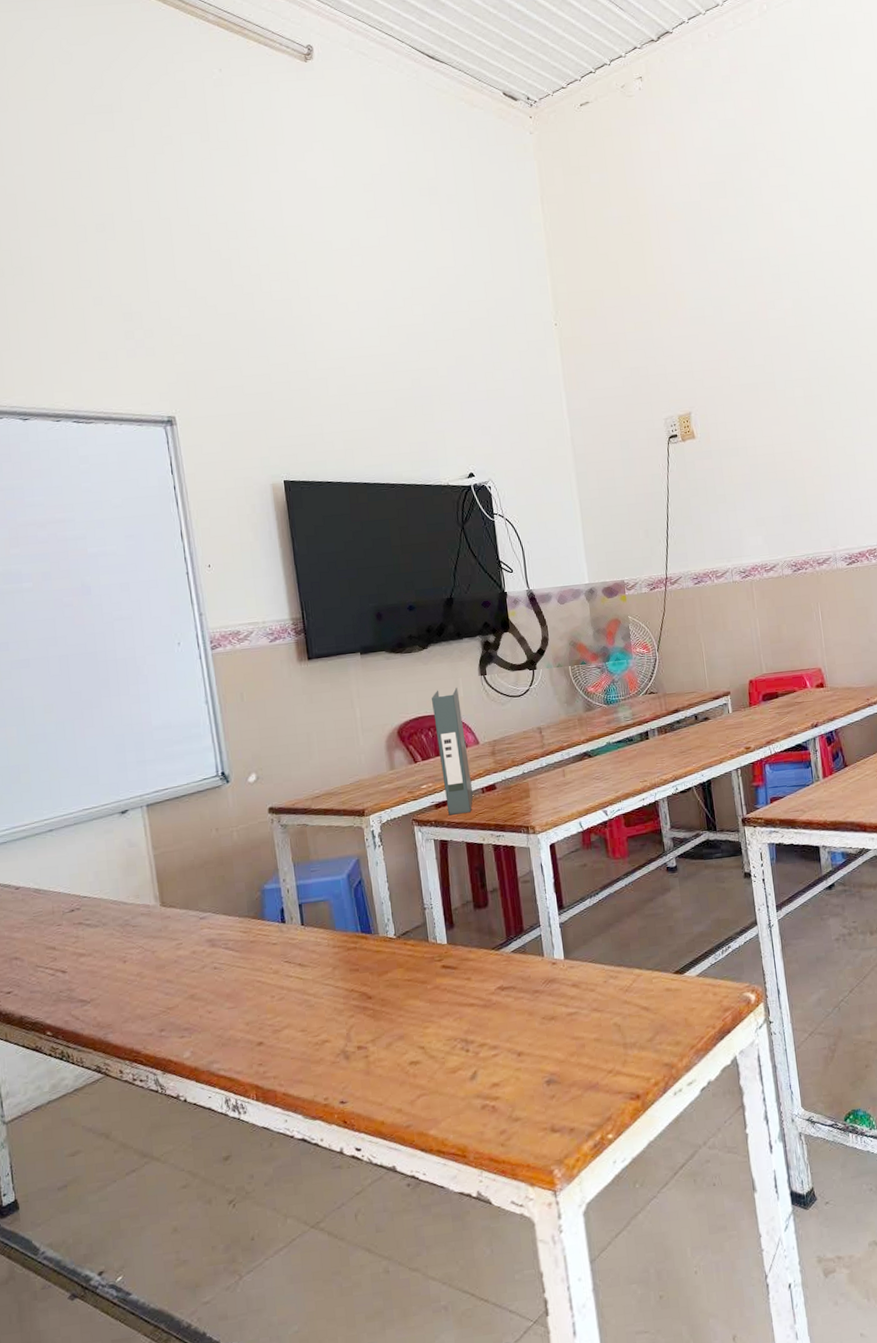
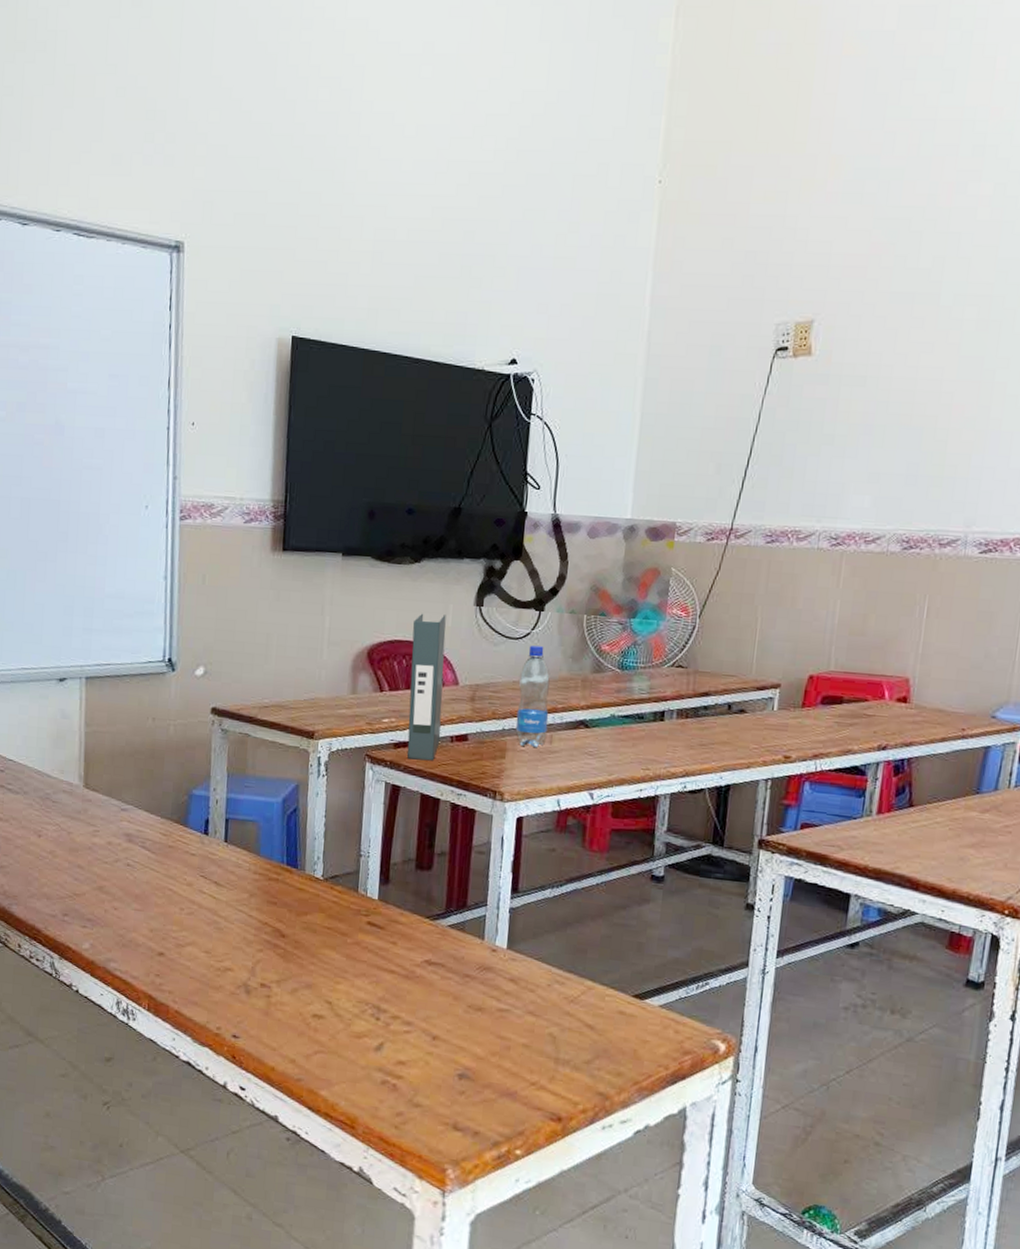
bottle: none [527,698,560,785] -> present [515,645,551,748]

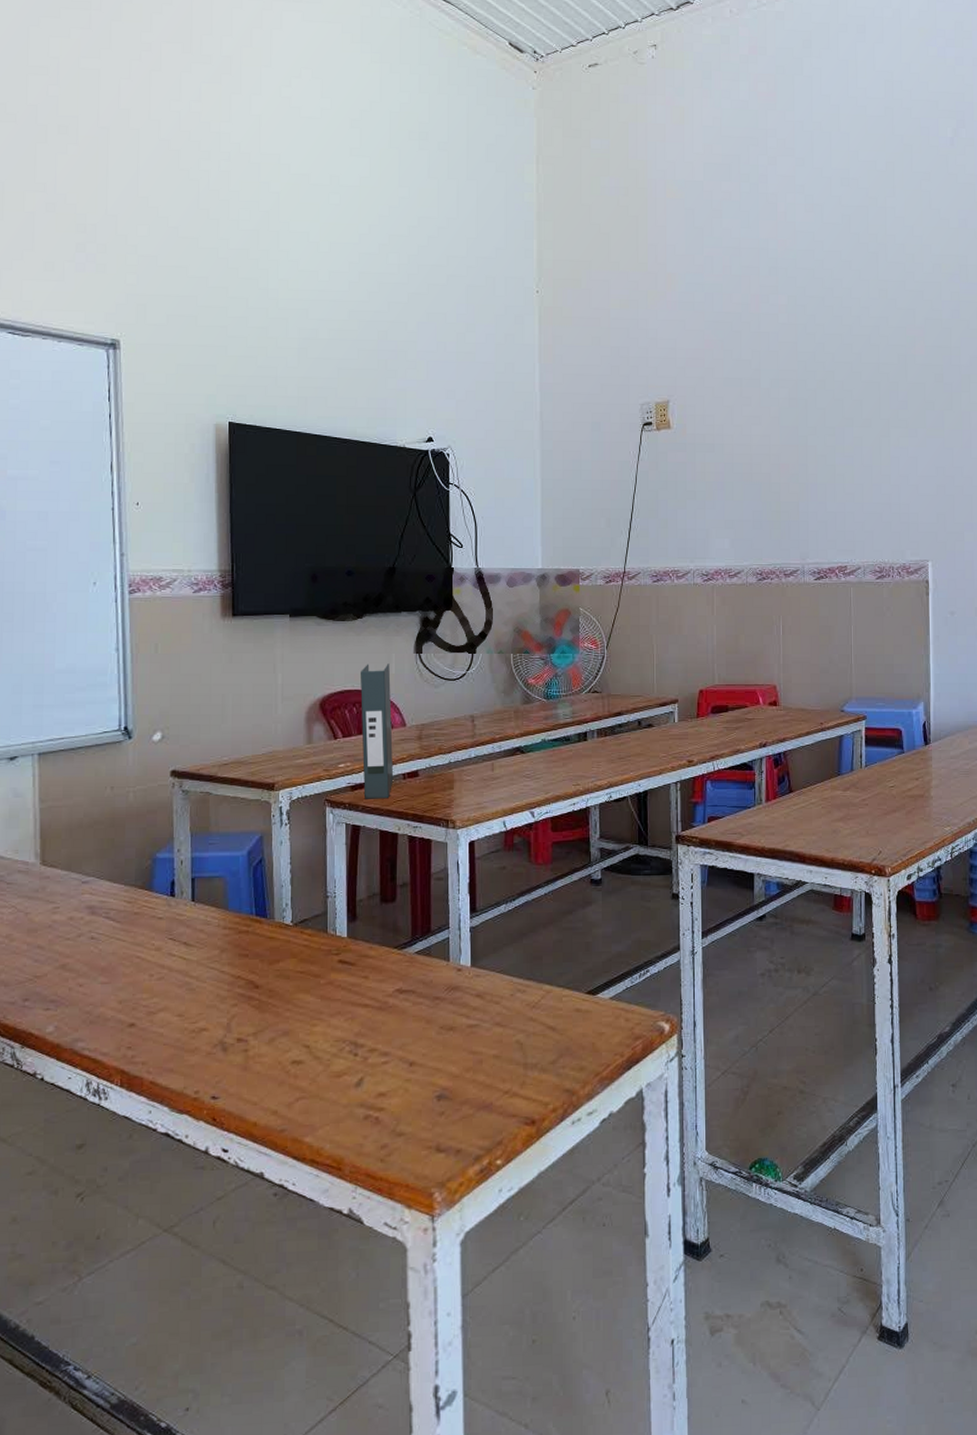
bottle: present [515,645,551,748] -> none [459,685,489,777]

